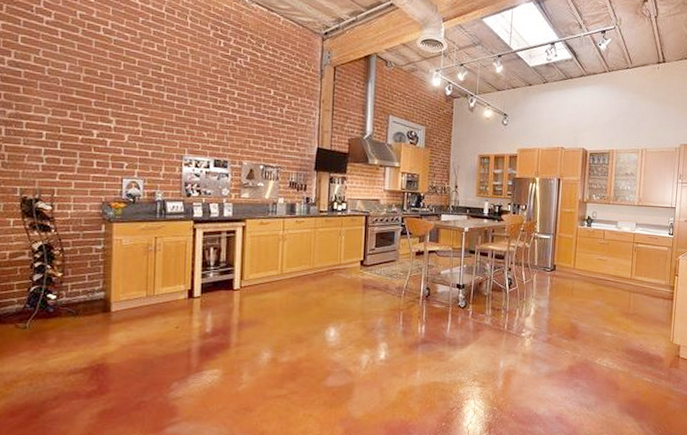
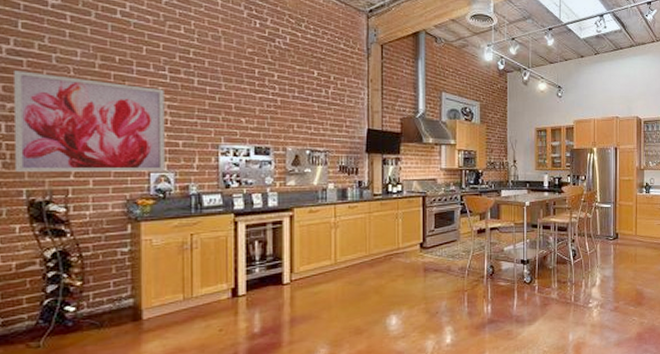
wall art: none [11,80,138,178] -> present [13,70,165,172]

